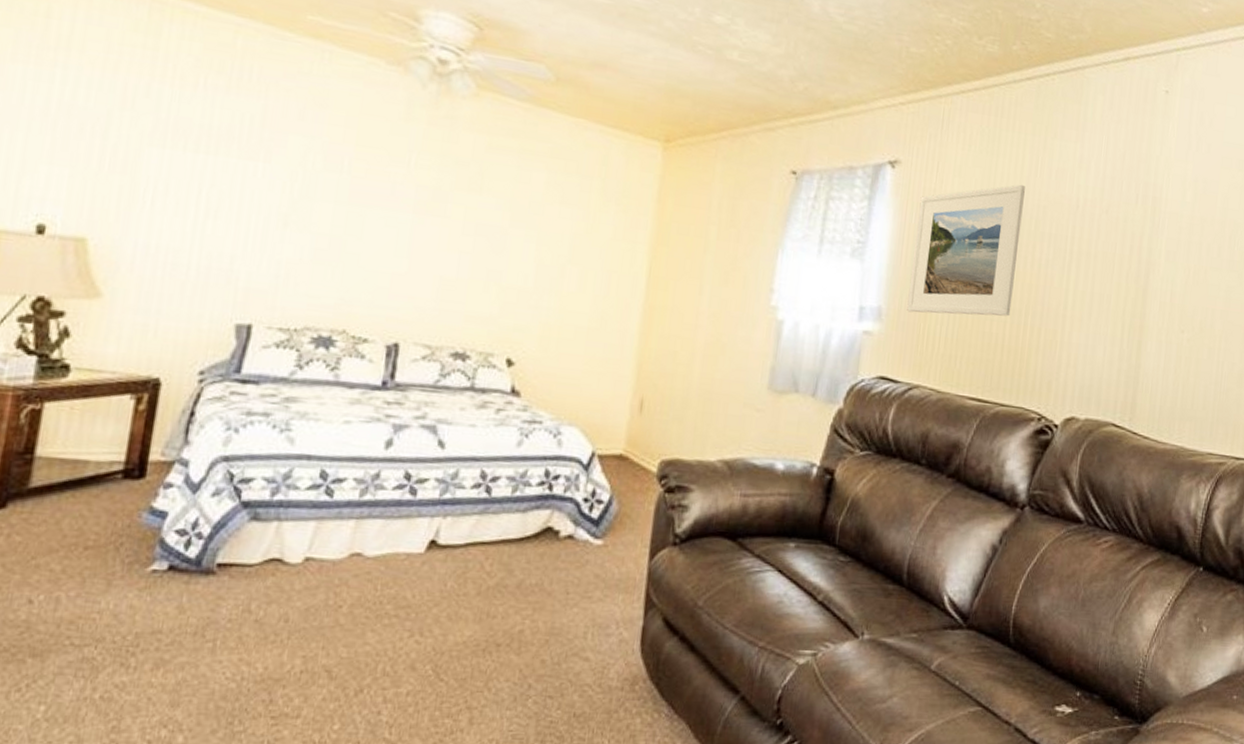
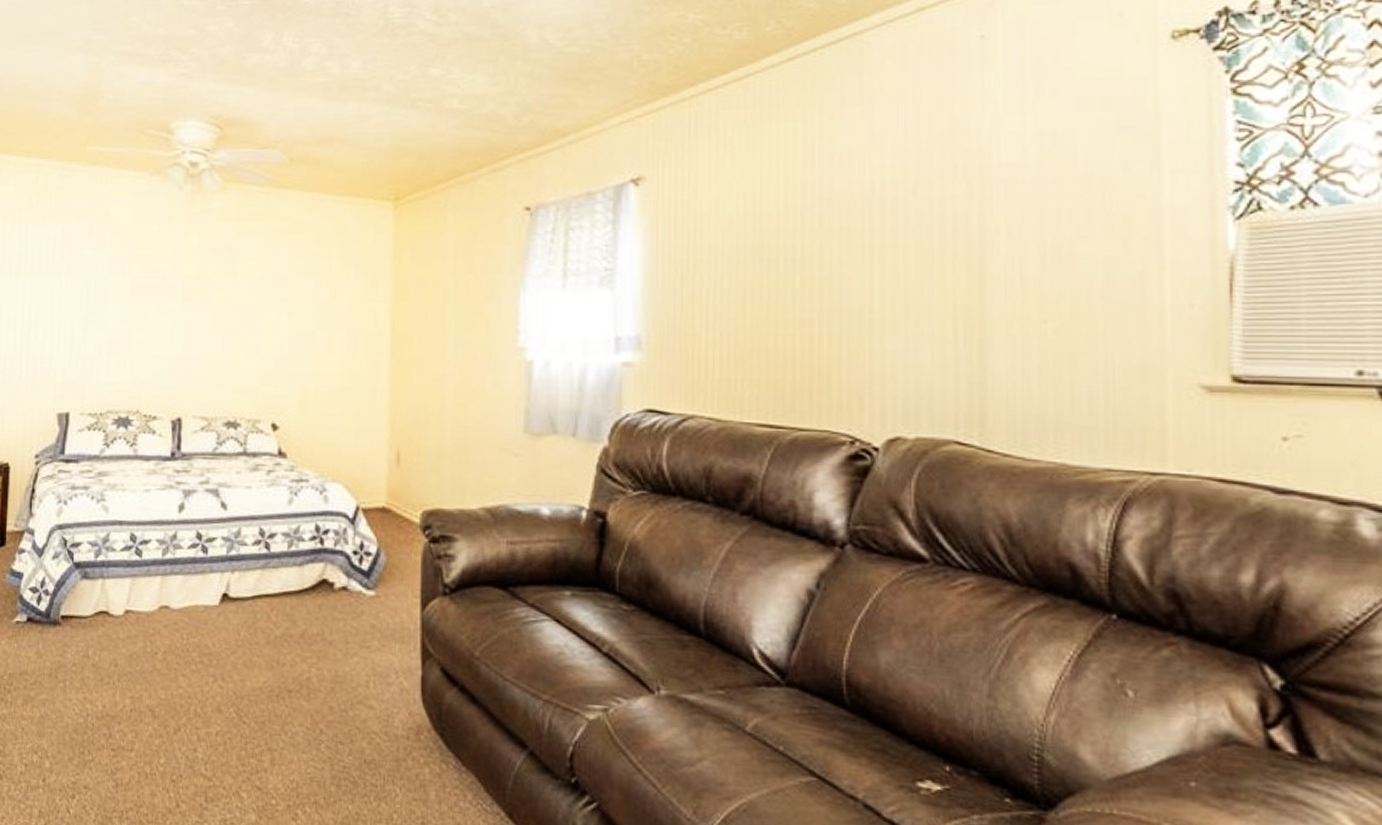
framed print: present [907,184,1025,317] -> none [670,178,801,337]

